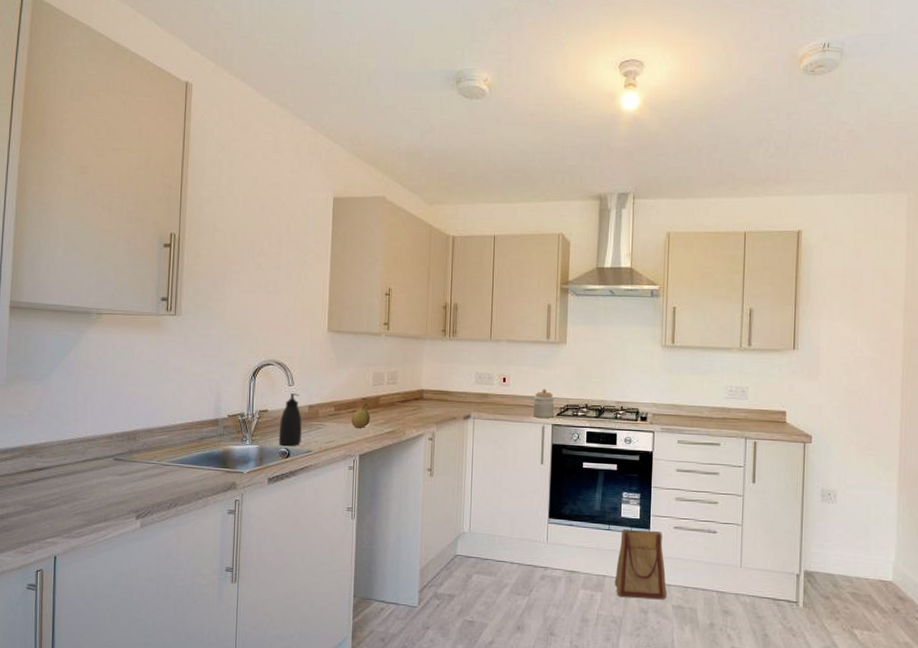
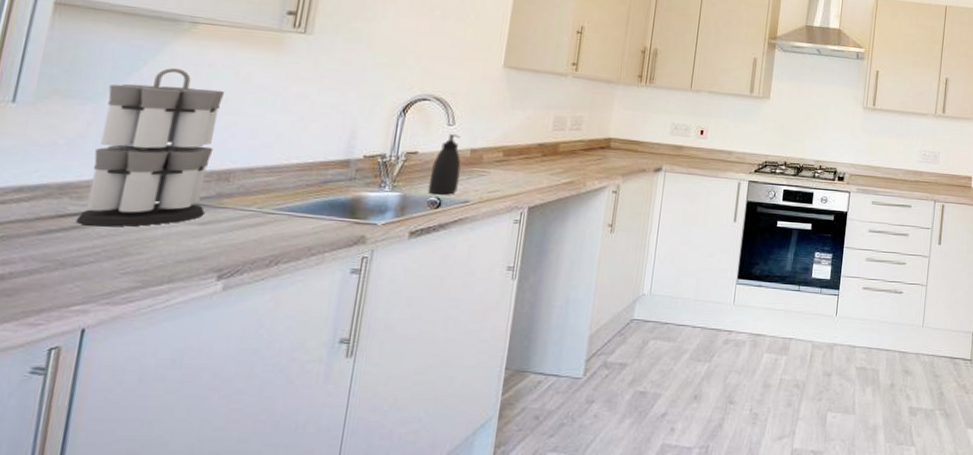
spice rack: none [41,352,126,478] -> present [75,68,225,227]
fruit: present [351,403,370,428] -> none [522,150,546,177]
jar: present [533,389,555,418] -> none [729,144,753,174]
shopping bag: present [614,529,667,600] -> none [800,289,852,362]

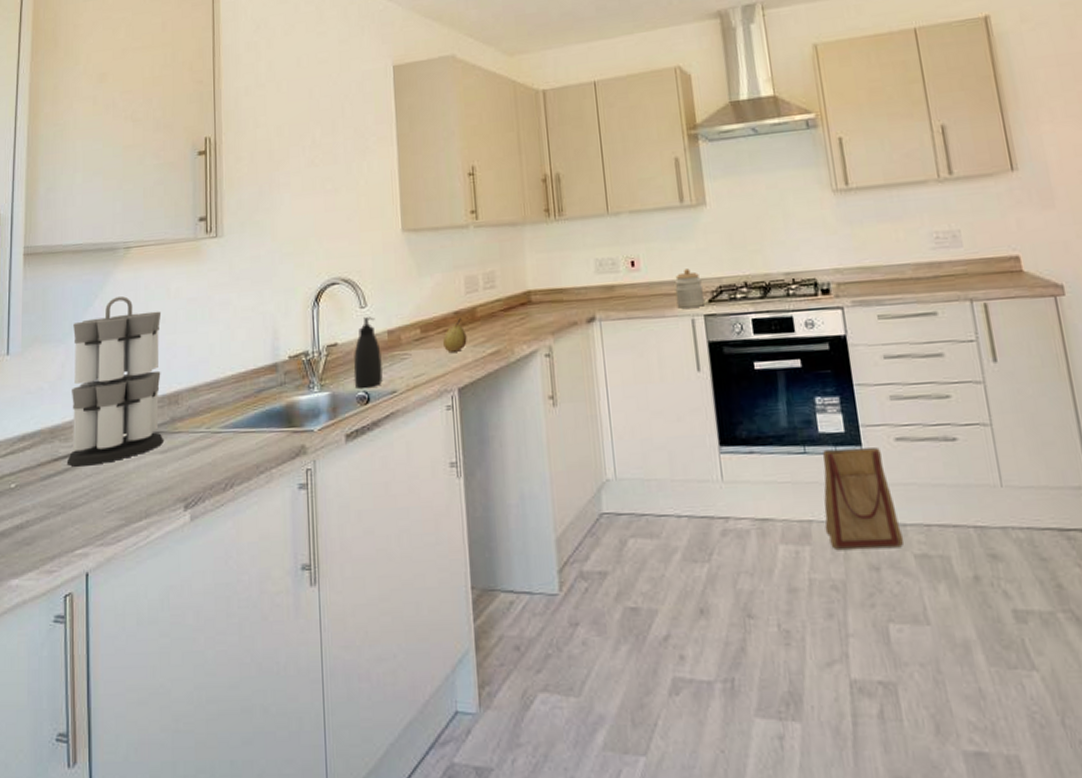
fruit: none [522,150,546,177] -> present [443,318,467,352]
jar: none [729,144,753,174] -> present [674,269,705,309]
shopping bag: none [800,289,852,362] -> present [822,447,903,549]

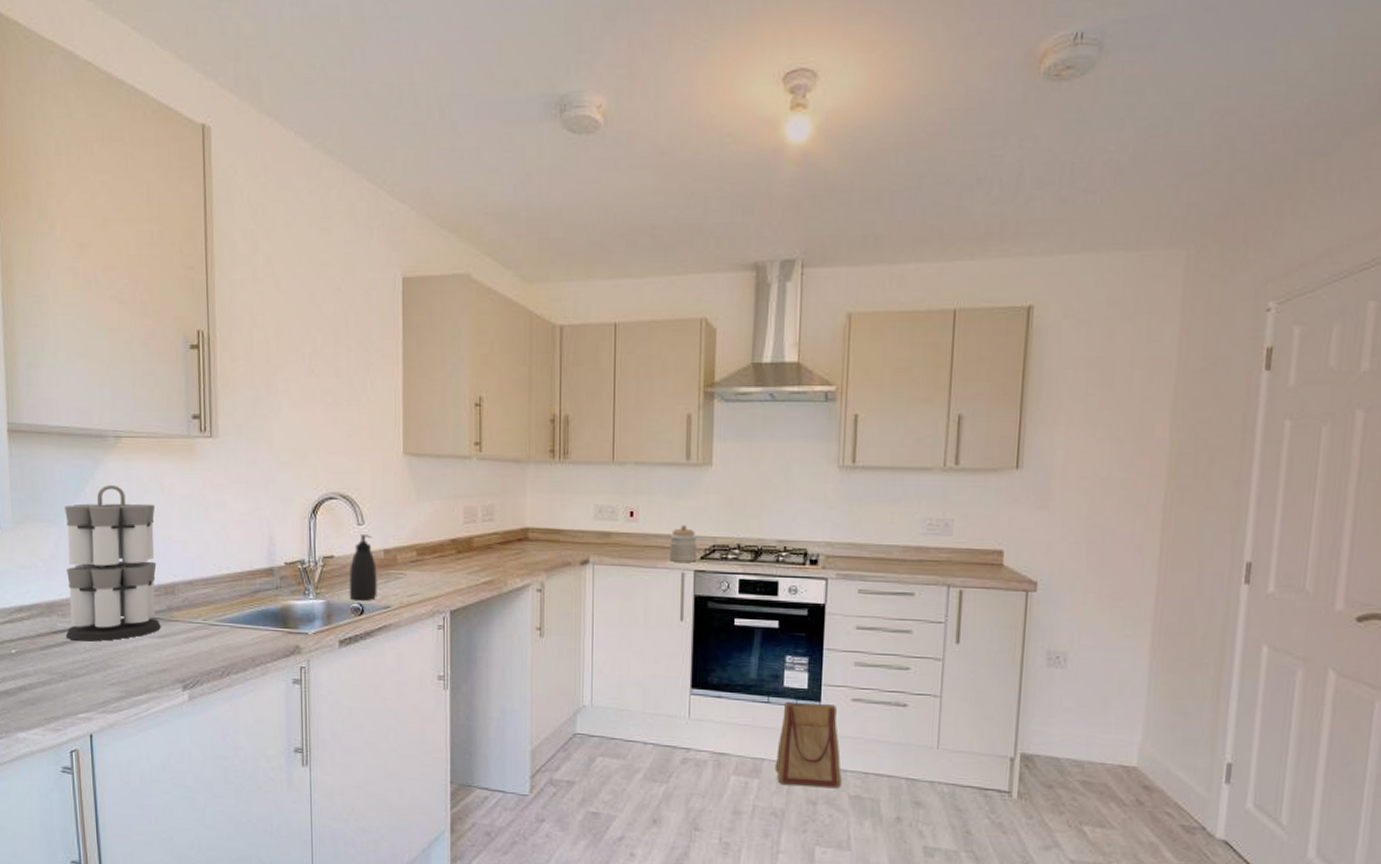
fruit: present [443,318,467,352] -> none [439,546,462,577]

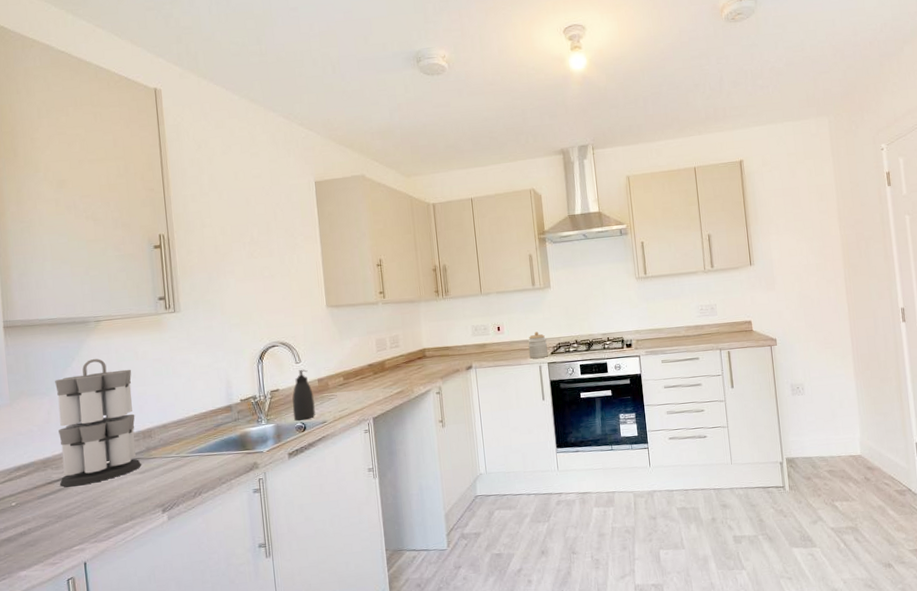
shopping bag: present [774,701,842,789] -> none [623,444,671,508]

